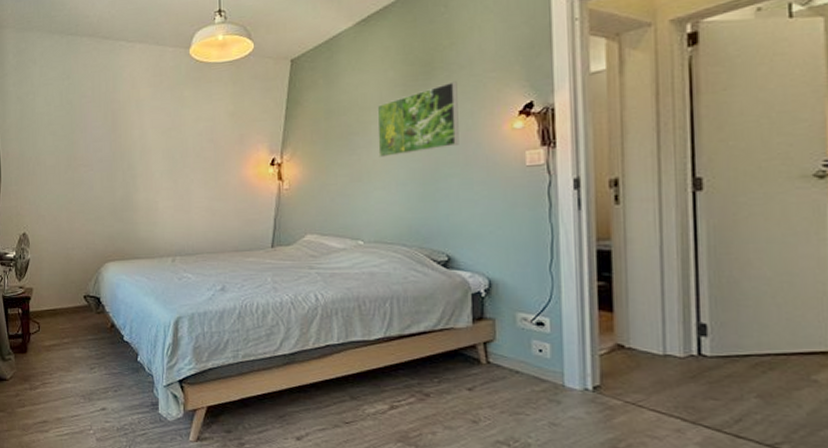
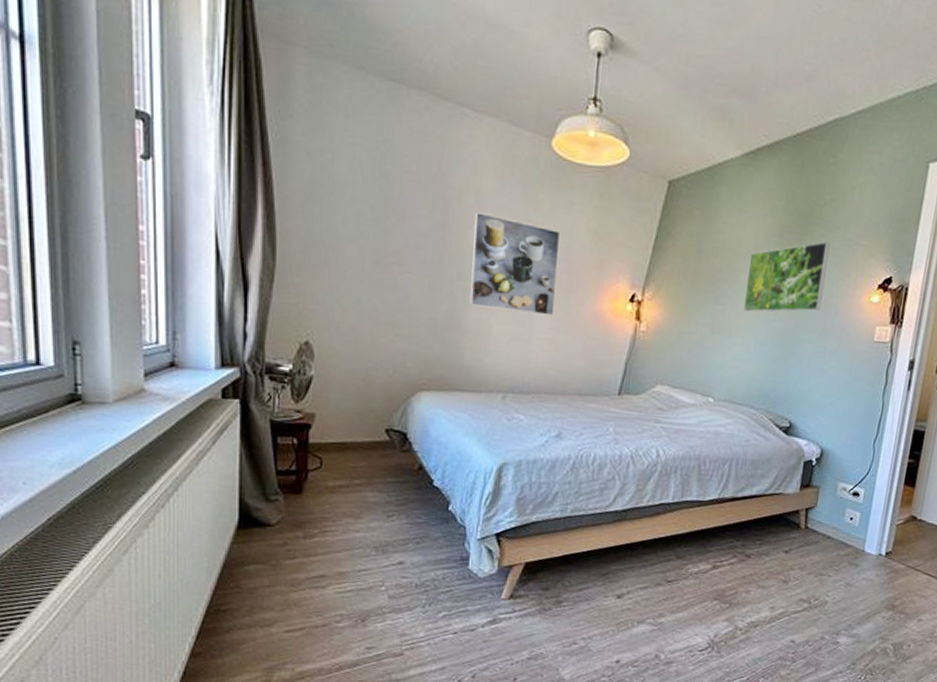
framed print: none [137,115,207,189] -> present [470,212,561,316]

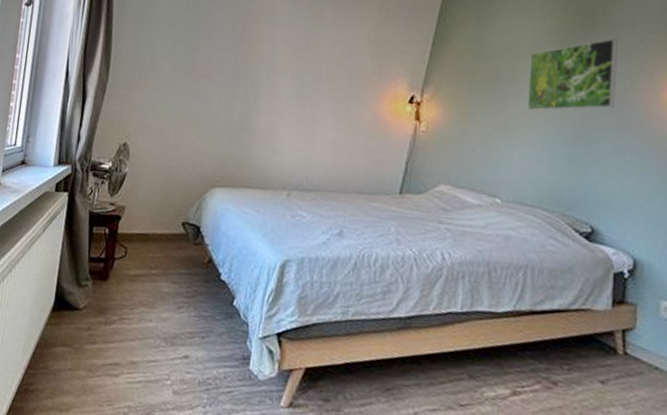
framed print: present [470,212,561,316] -> none [261,30,343,118]

